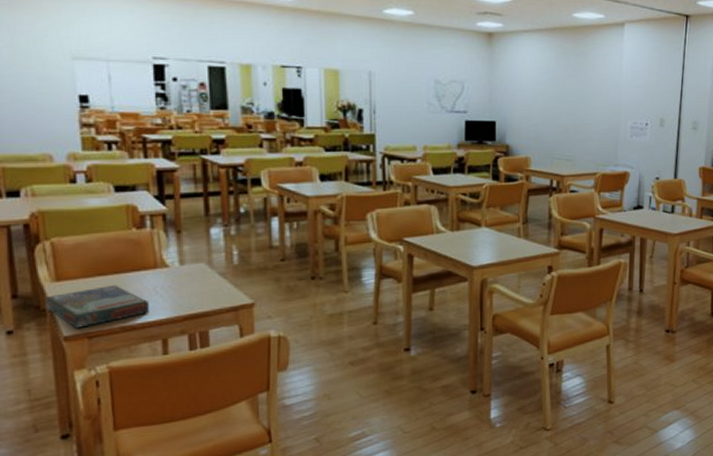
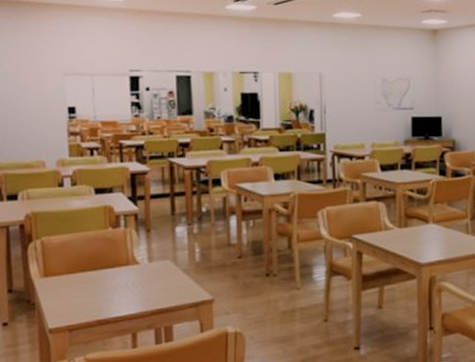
board game: present [45,284,149,328] -> none [35,280,121,321]

